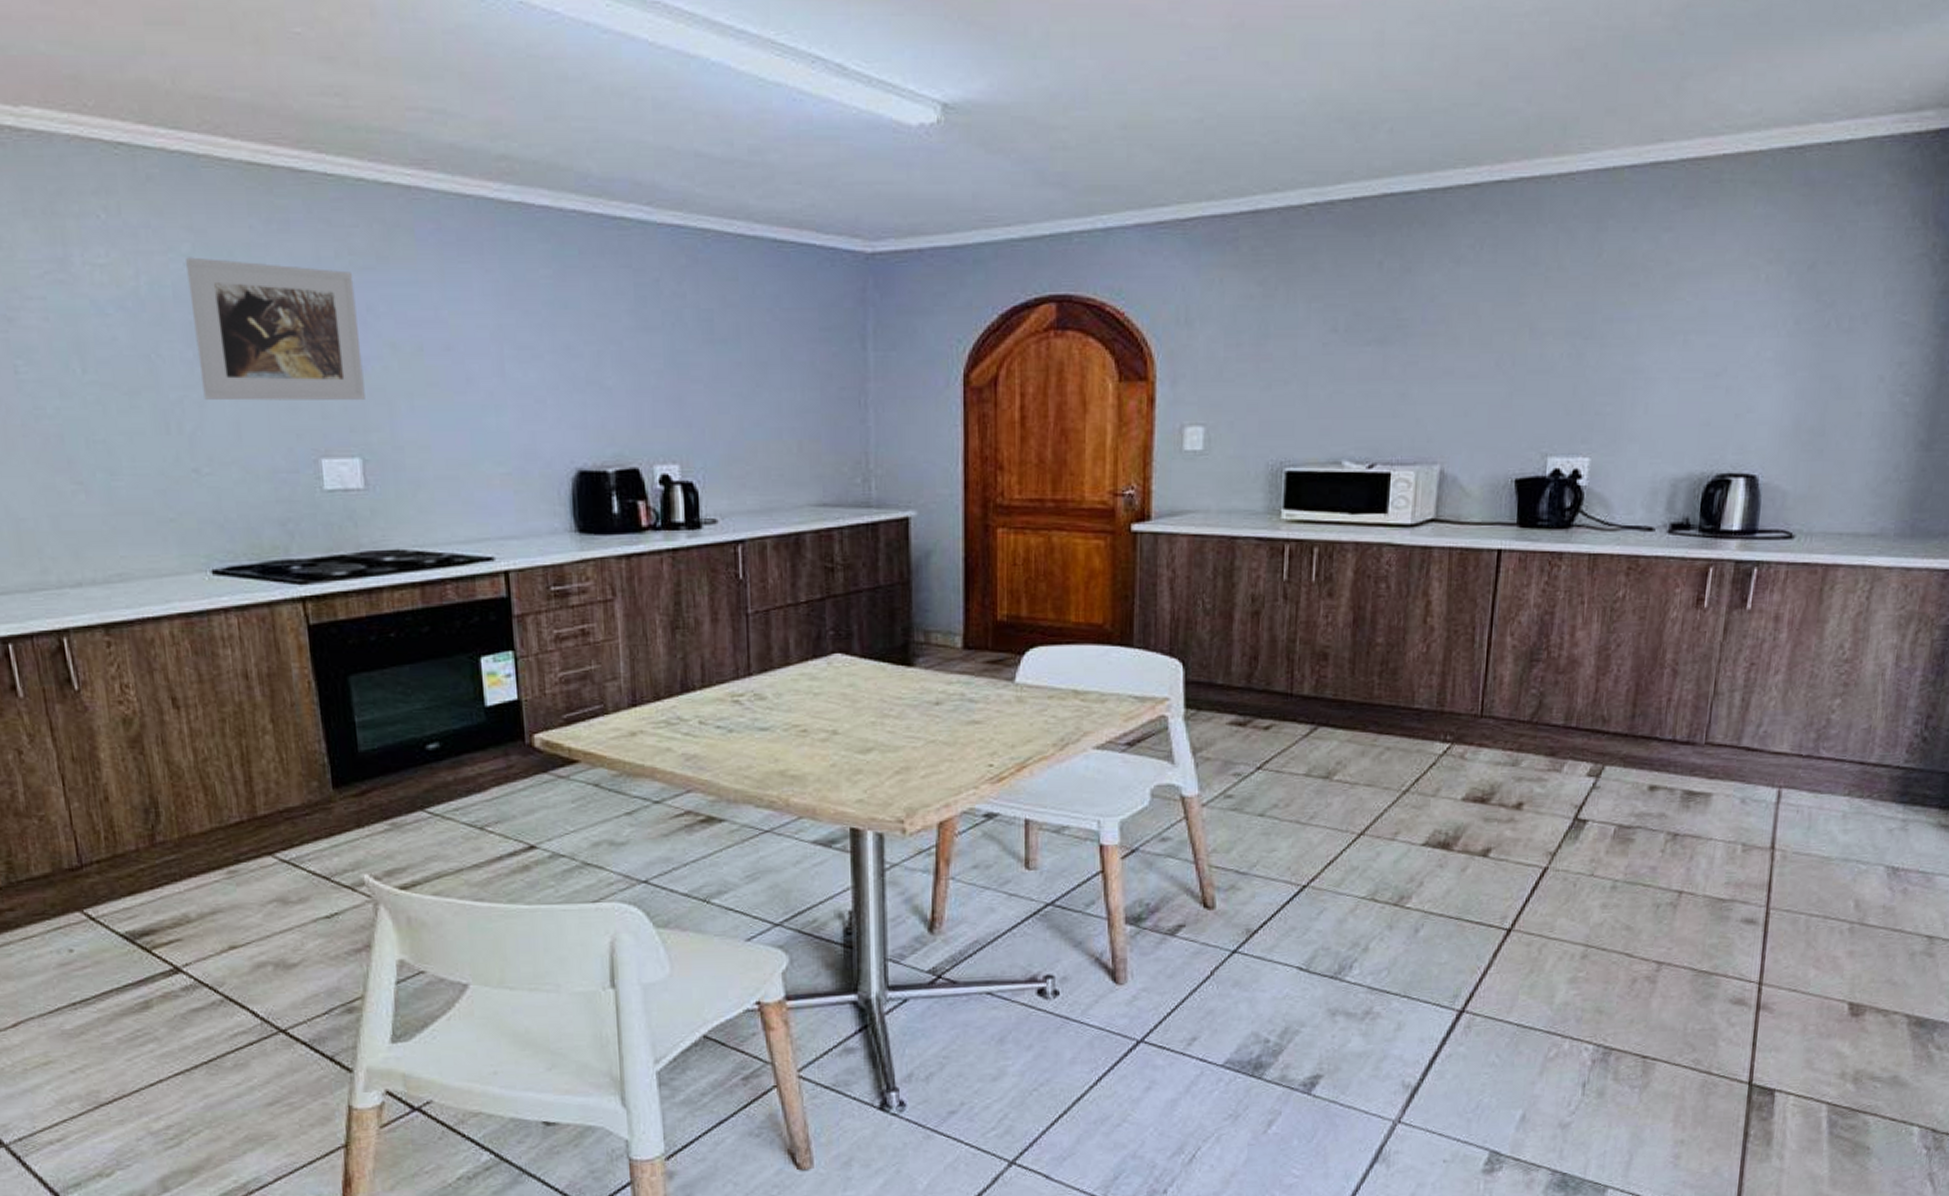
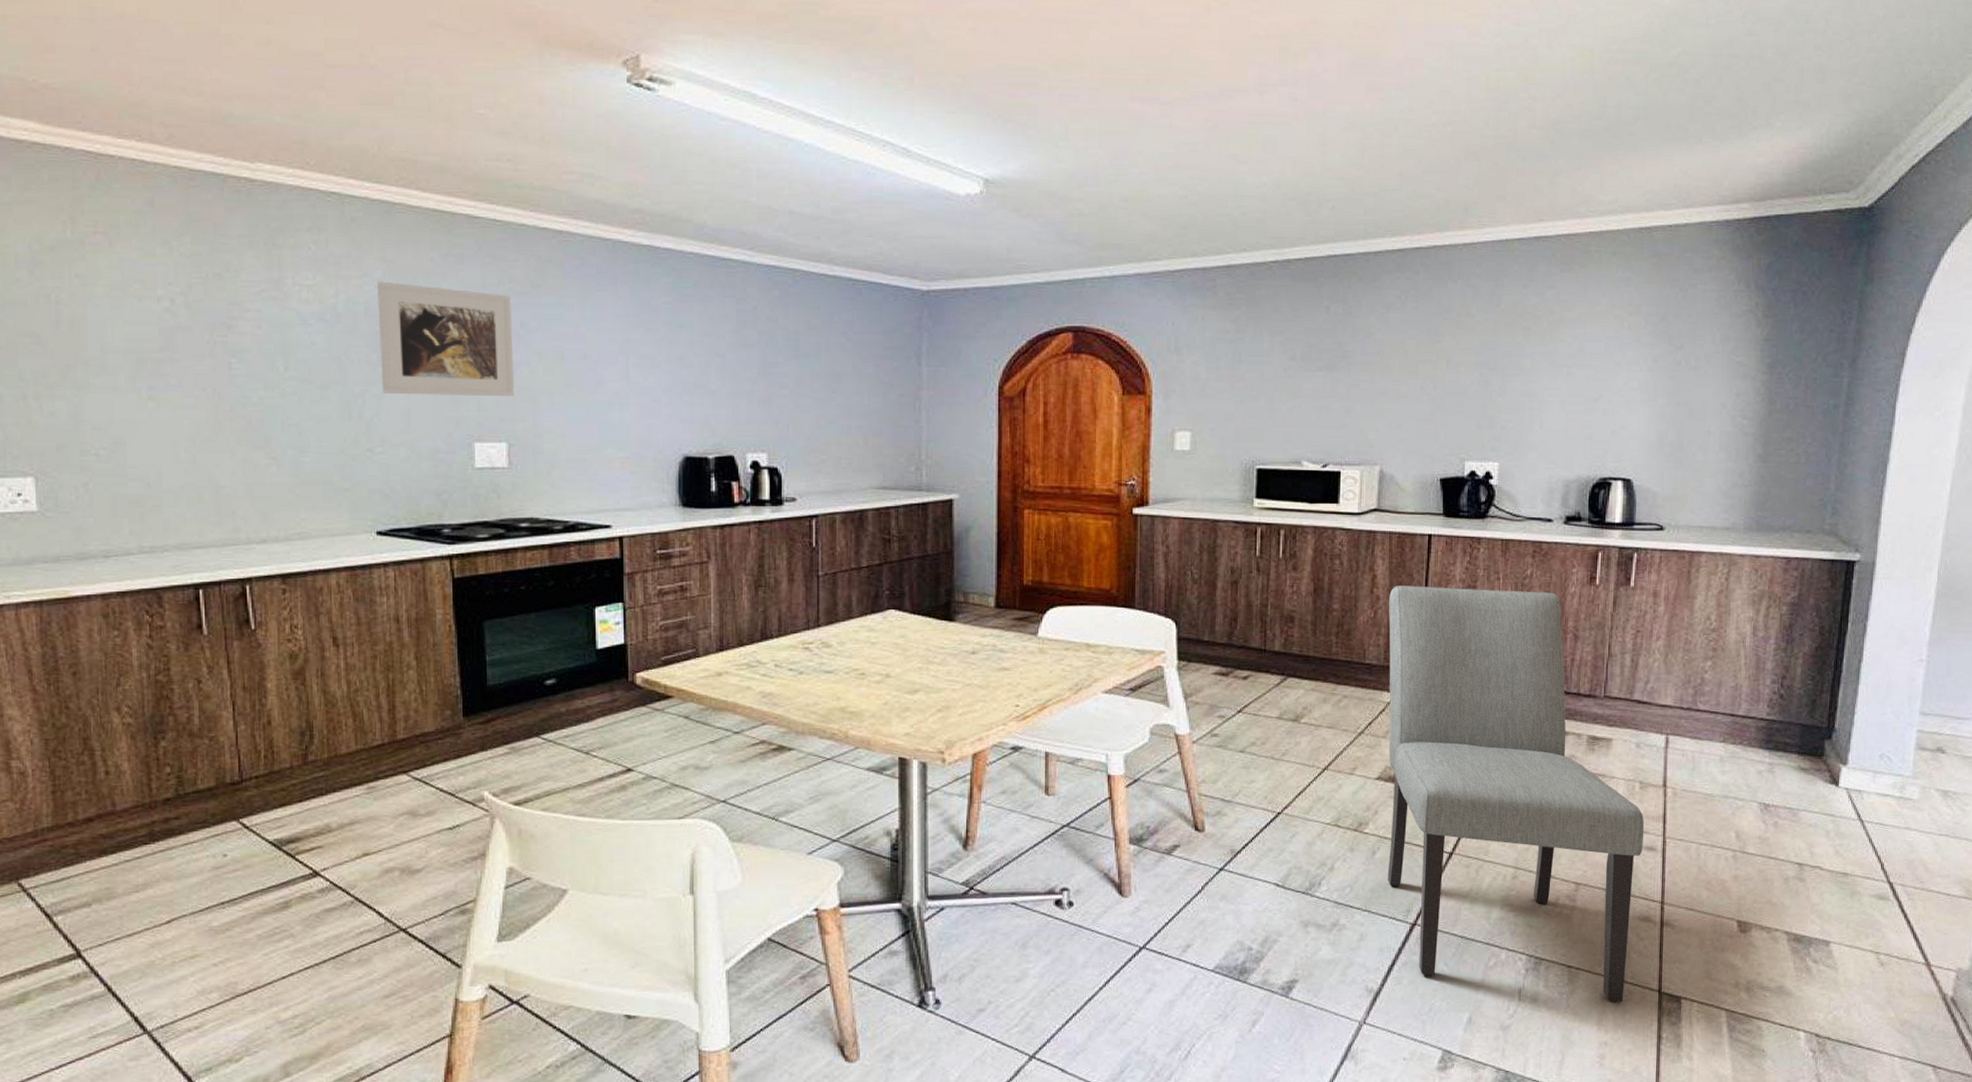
chair: none [1431,613,1745,1097] -> present [1387,586,1645,1003]

